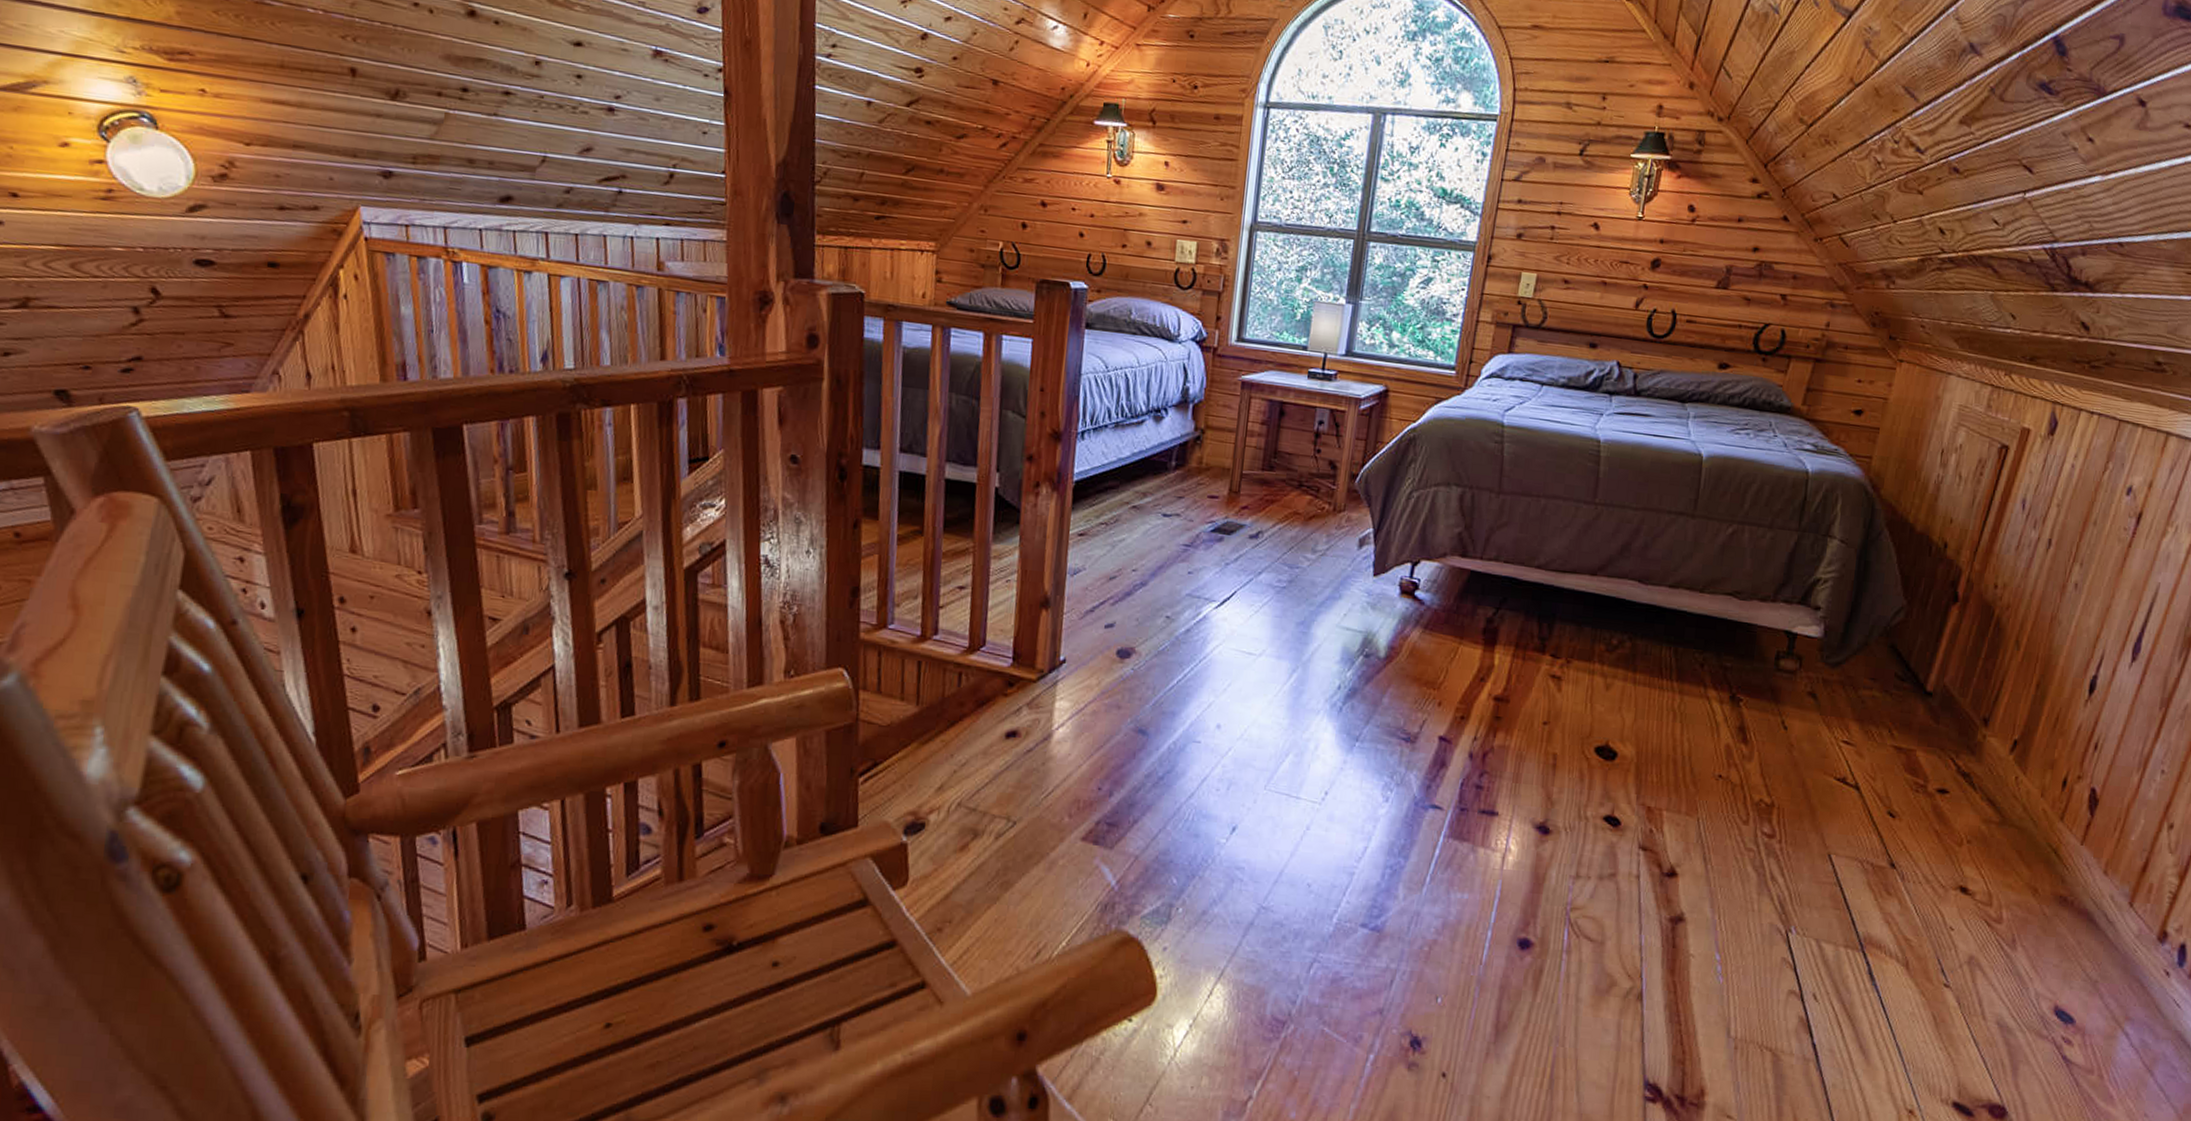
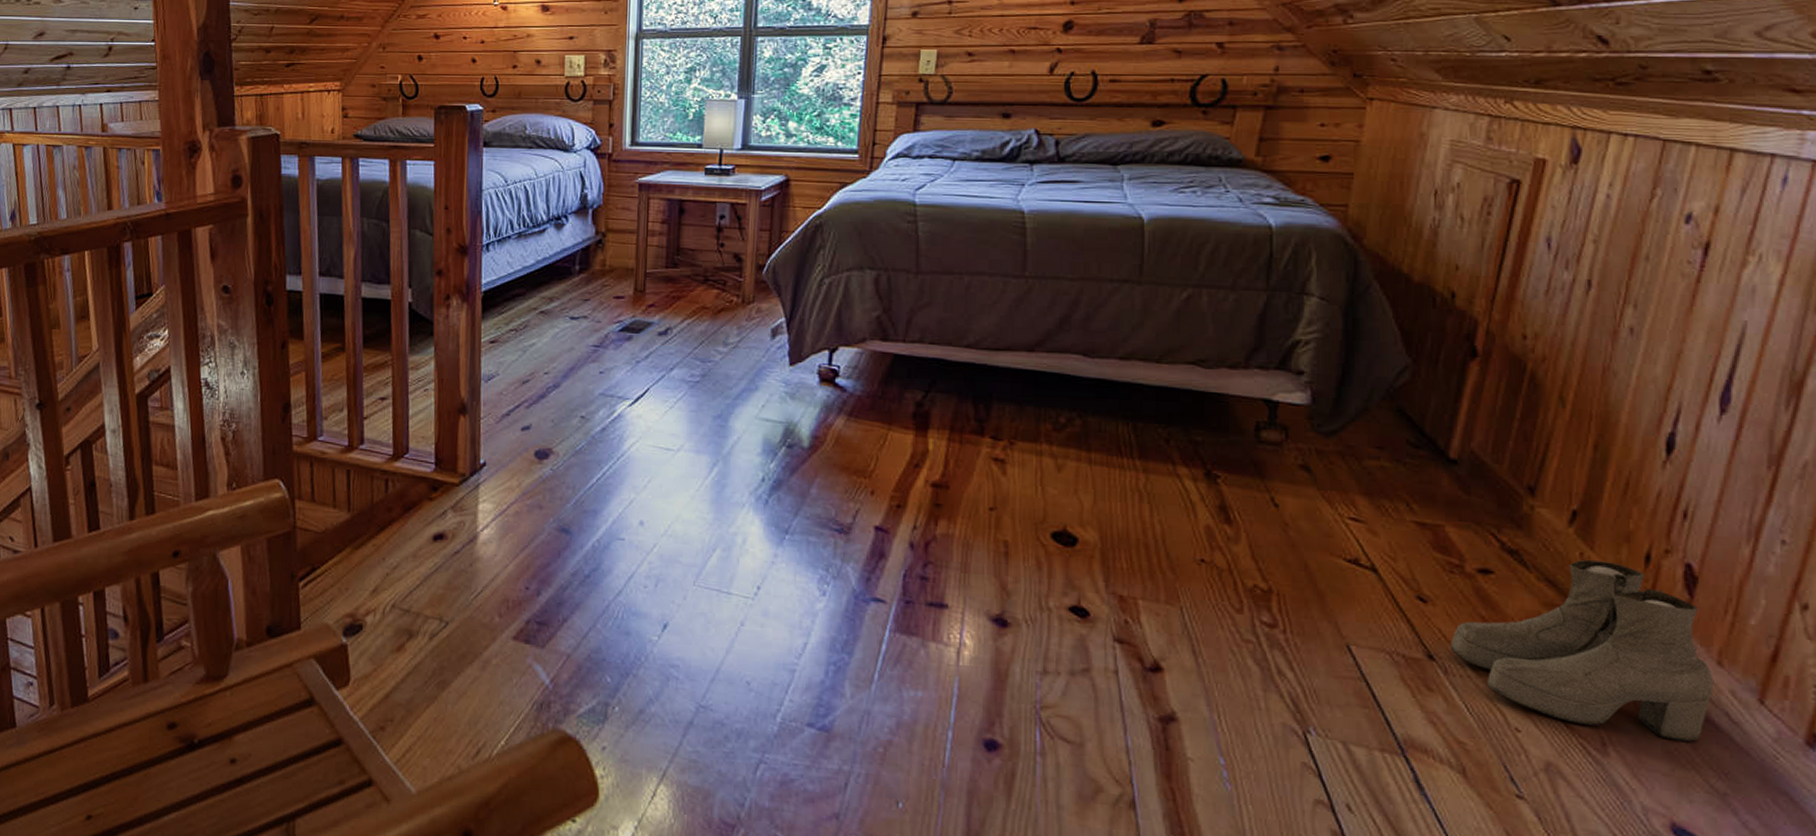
boots: none [1908,782,2100,938] -> present [1450,559,1714,742]

